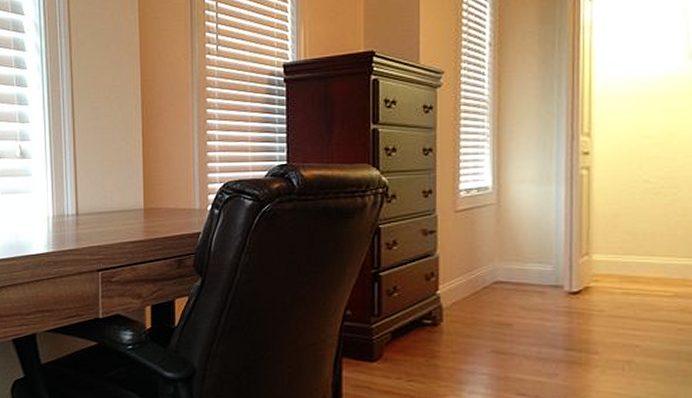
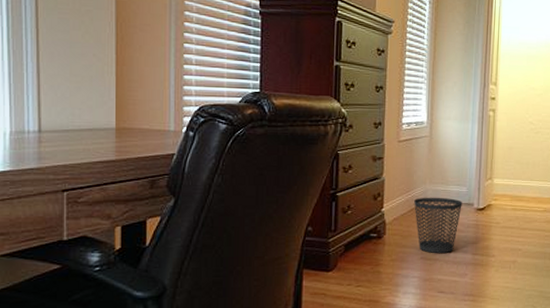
wastebasket: none [479,277,547,347] -> present [414,197,462,254]

